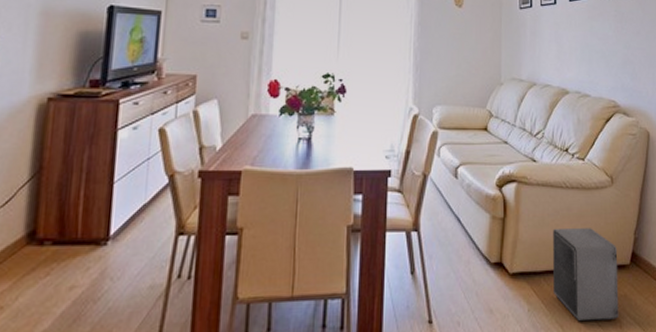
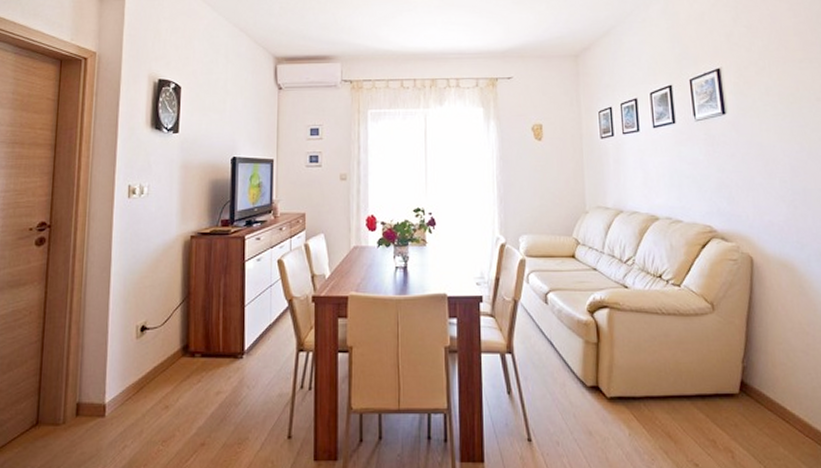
speaker: present [553,228,619,322] -> none [651,354,730,449]

